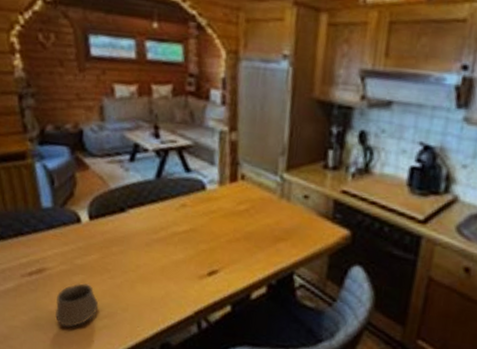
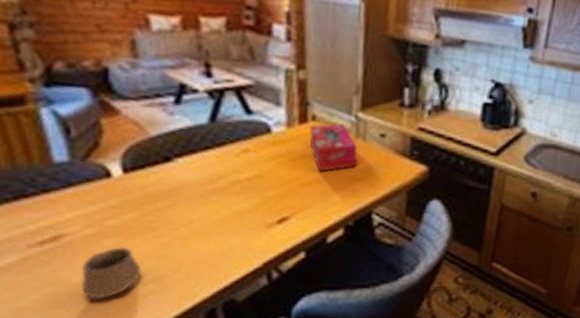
tissue box: none [238,183,282,229] -> present [309,123,358,172]

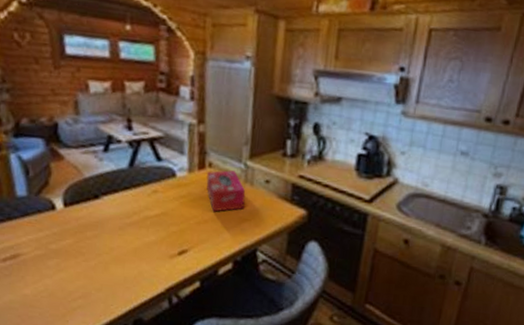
cup: present [80,247,142,299] -> none [29,266,73,309]

